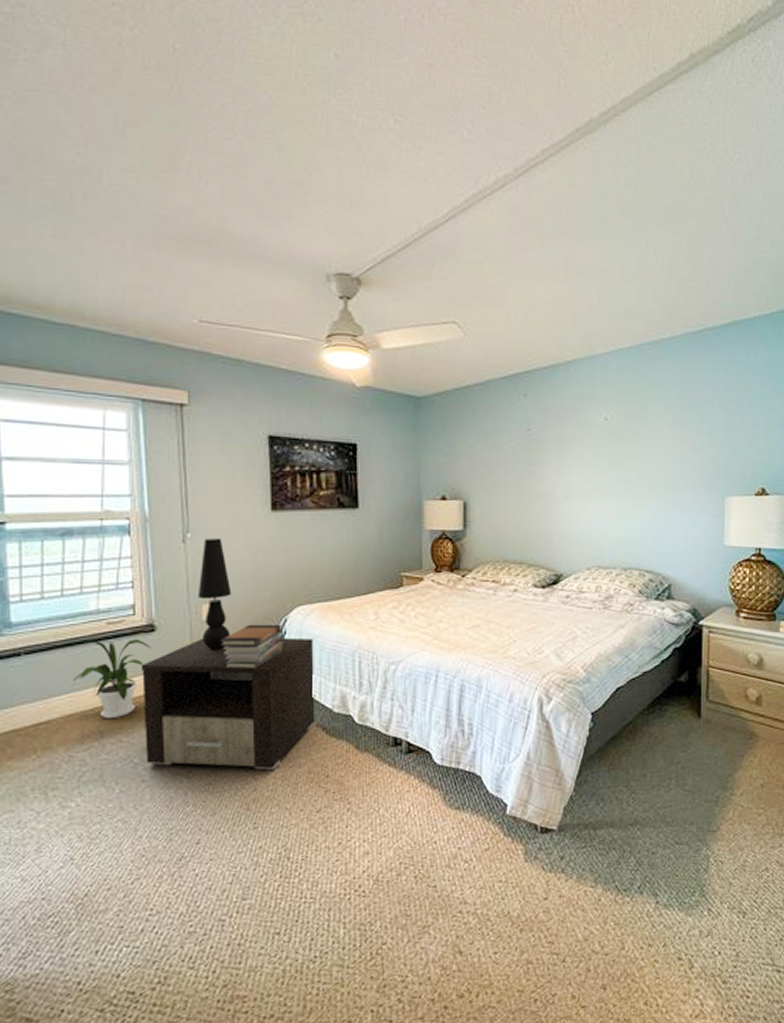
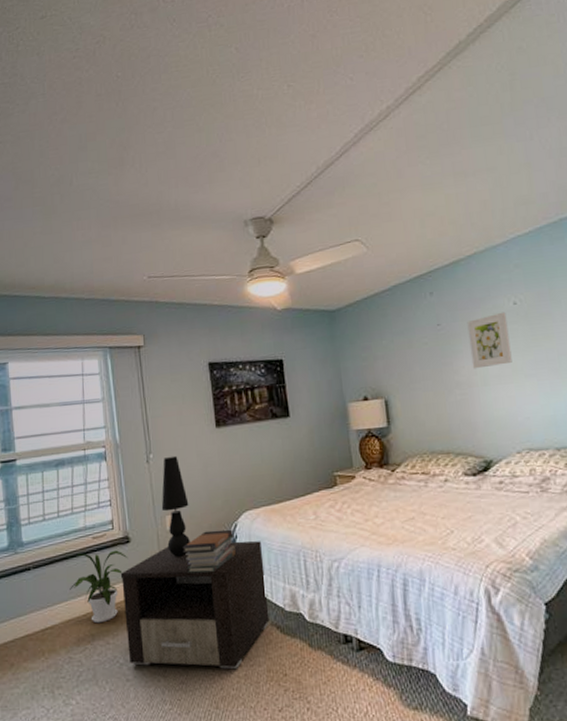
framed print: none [556,426,596,481] -> present [467,312,512,369]

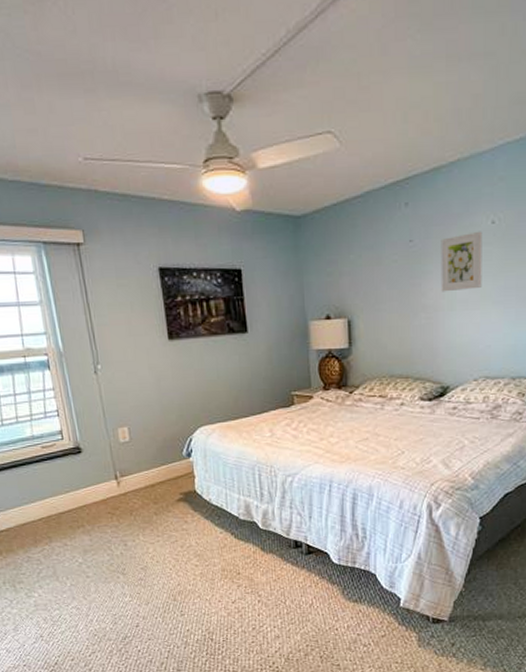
house plant: present [70,550,128,624] -> none [22,460,81,527]
nightstand: present [120,541,270,669] -> none [73,455,224,568]
table lamp: present [161,455,190,557] -> none [112,367,144,468]
book stack: present [182,529,236,573] -> none [136,443,191,484]

